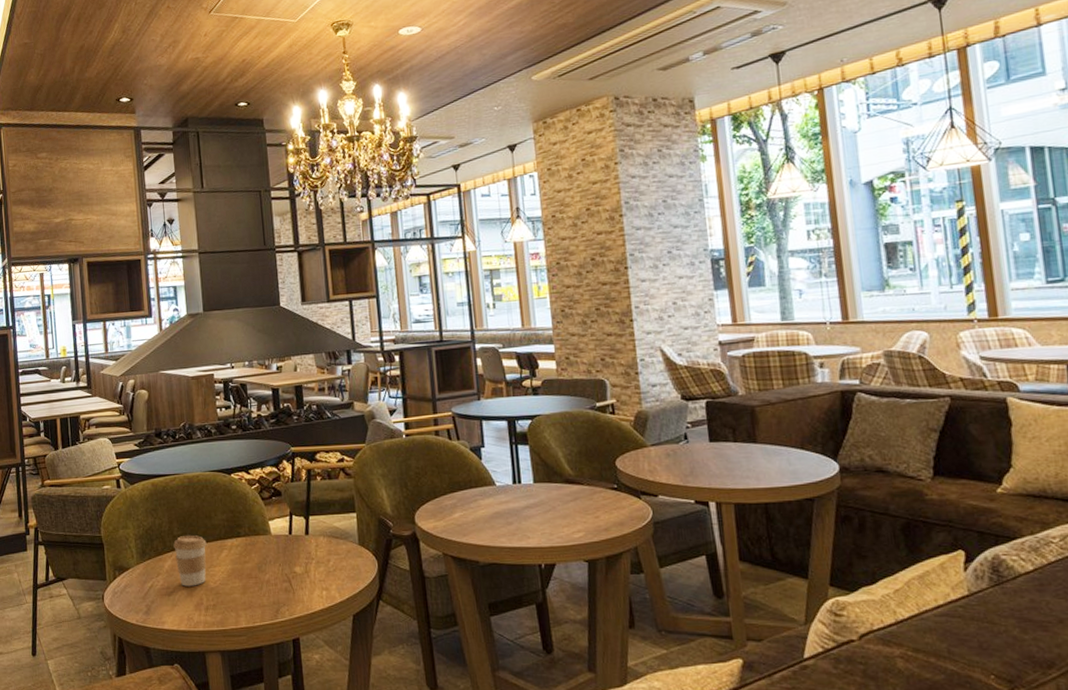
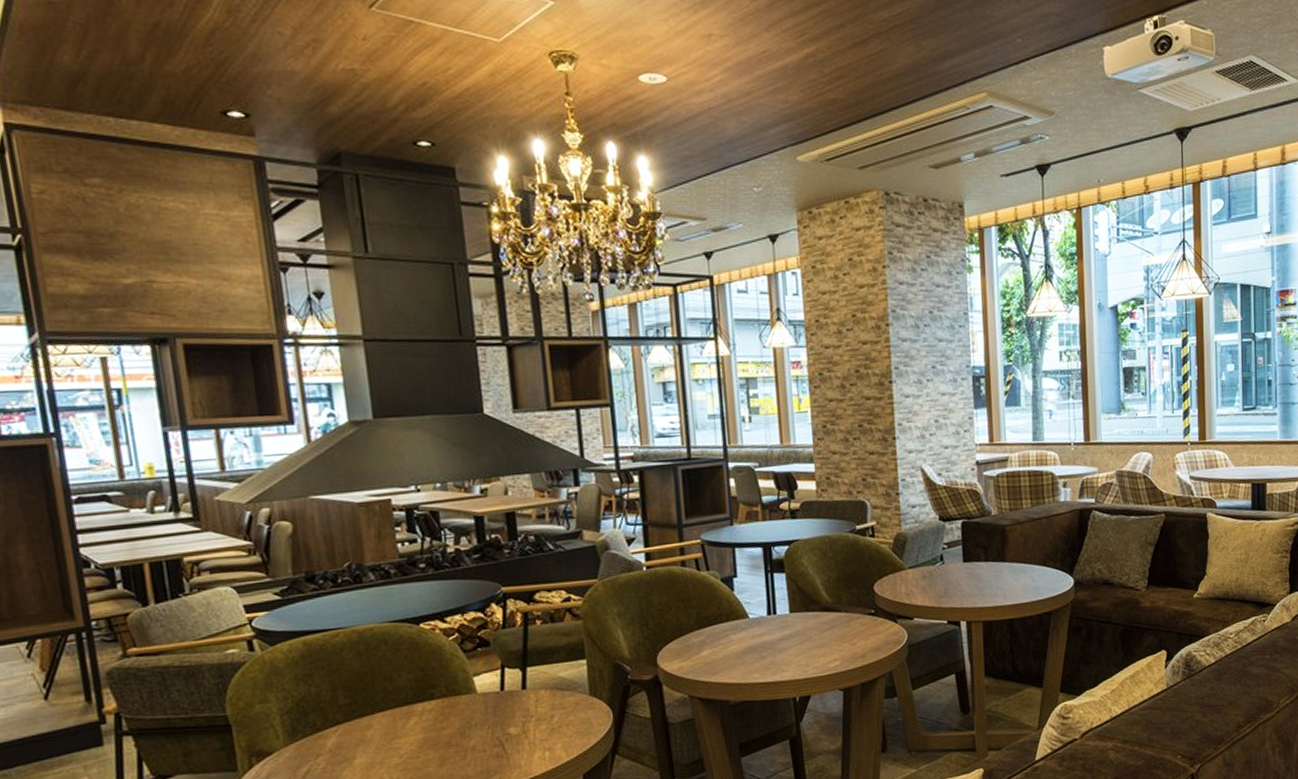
coffee cup: present [173,535,207,587] -> none [339,702,388,767]

